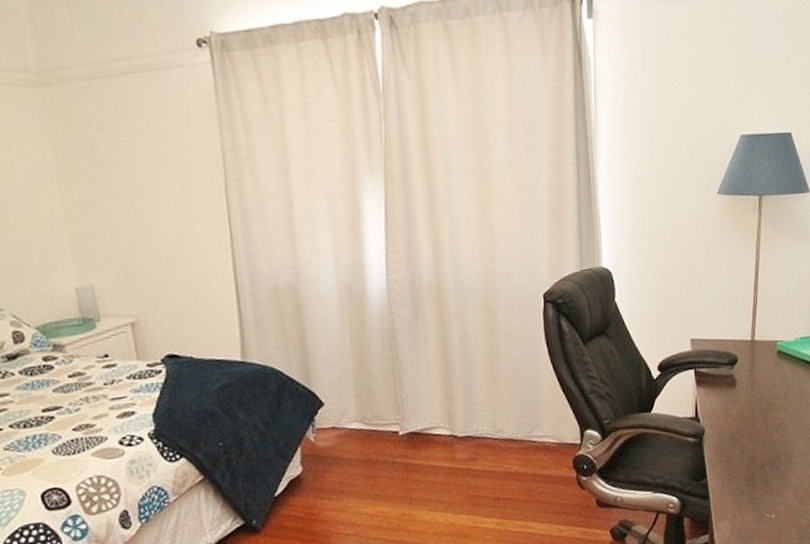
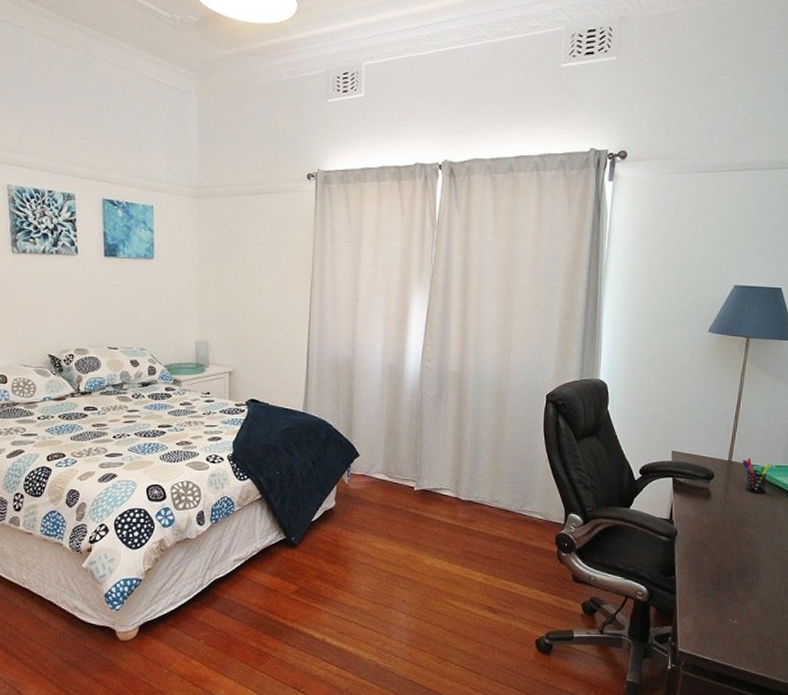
pen holder: none [766,334,795,372] -> present [742,458,771,494]

